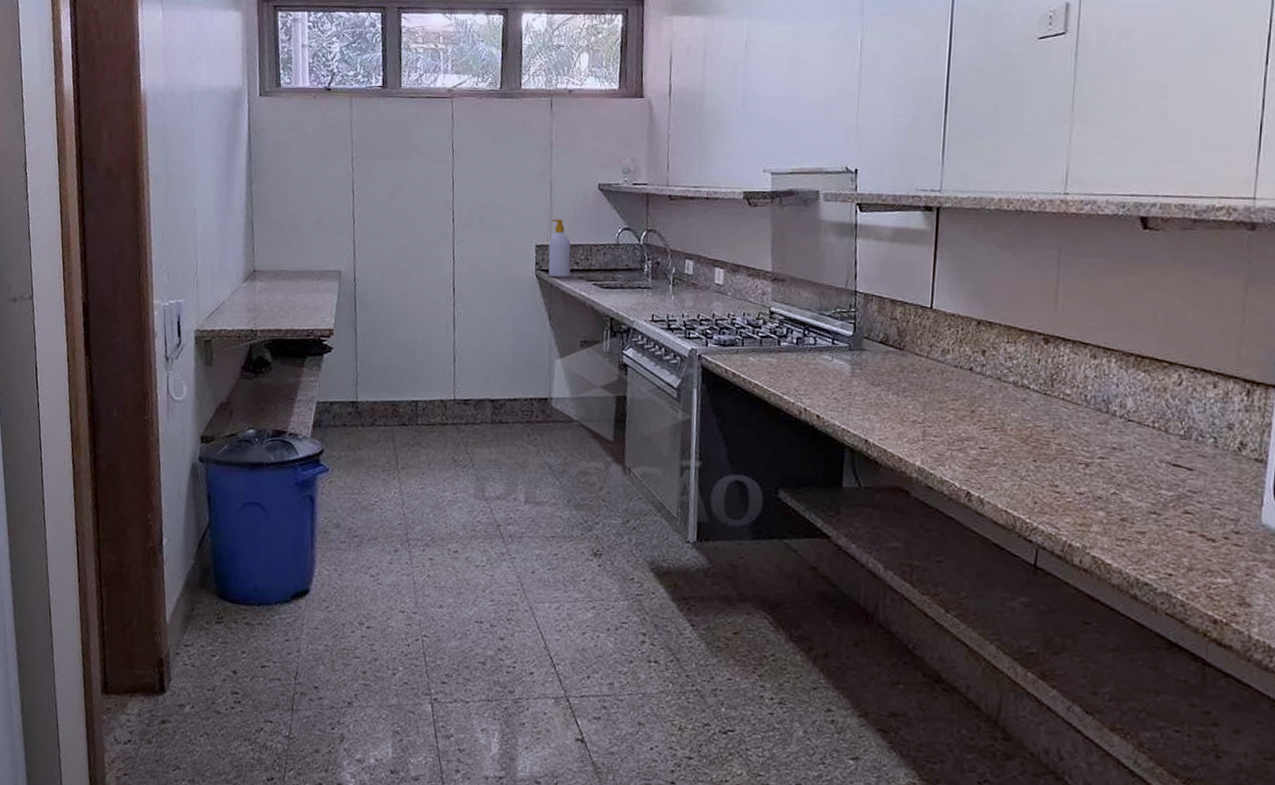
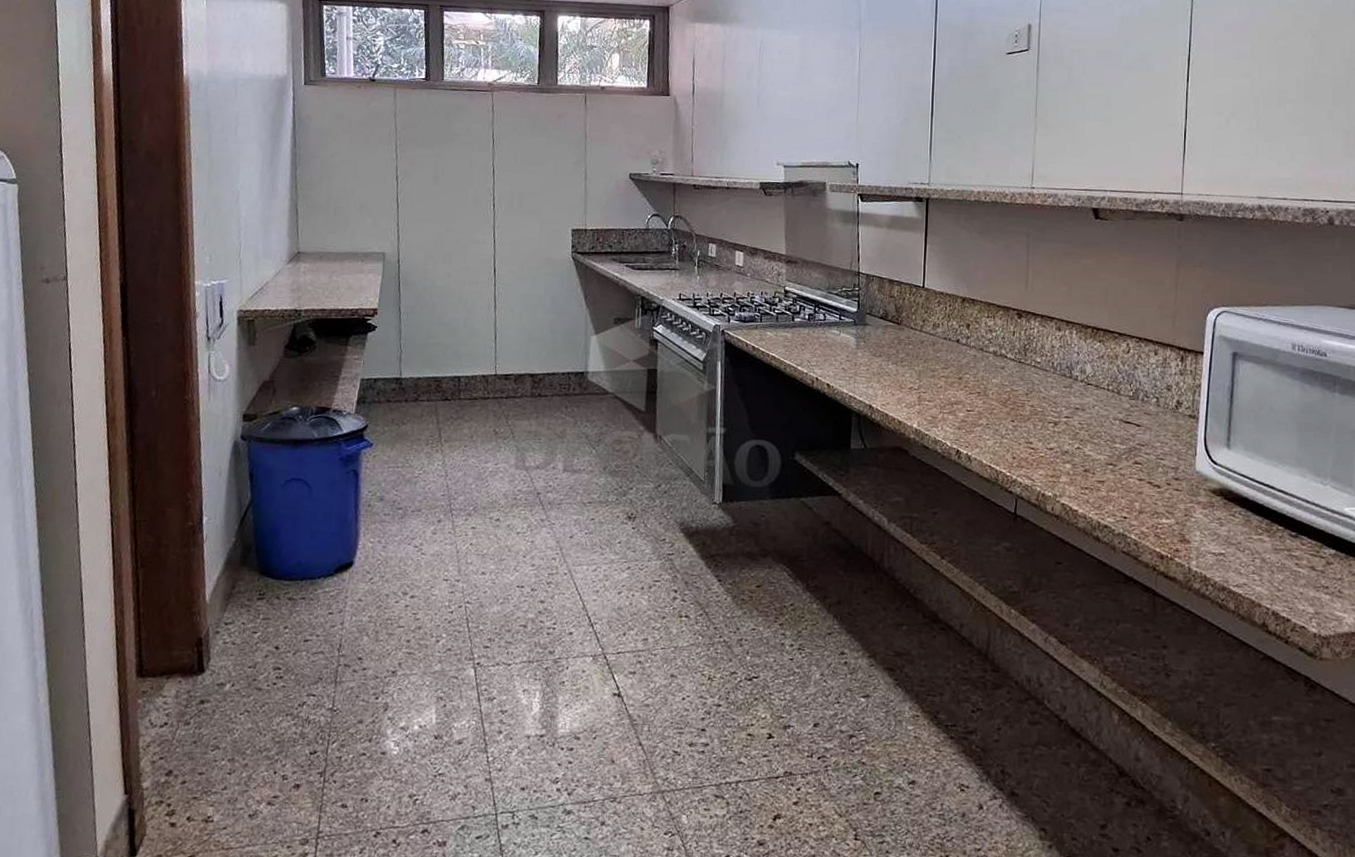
soap bottle: present [548,219,571,278] -> none [583,205,605,260]

